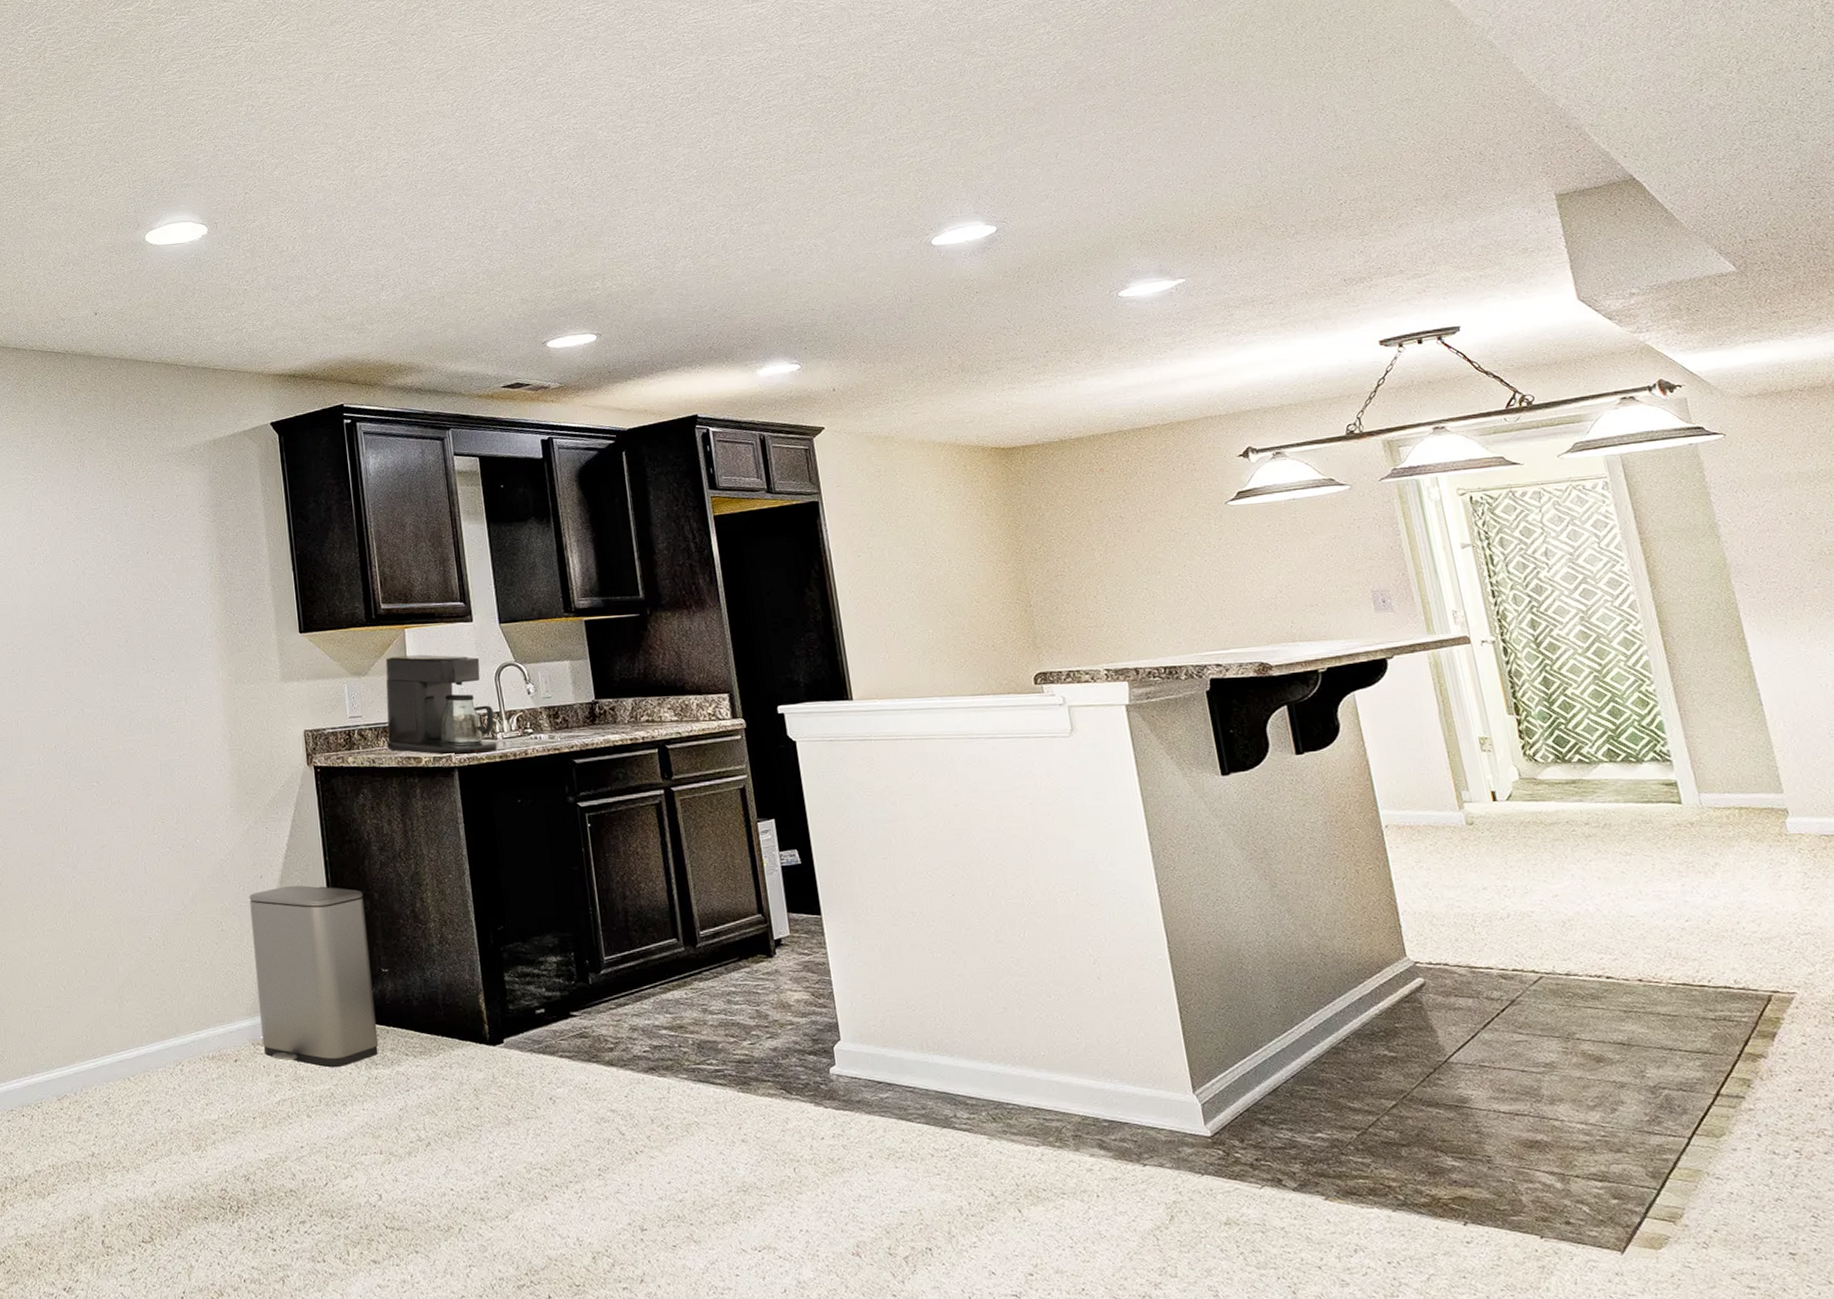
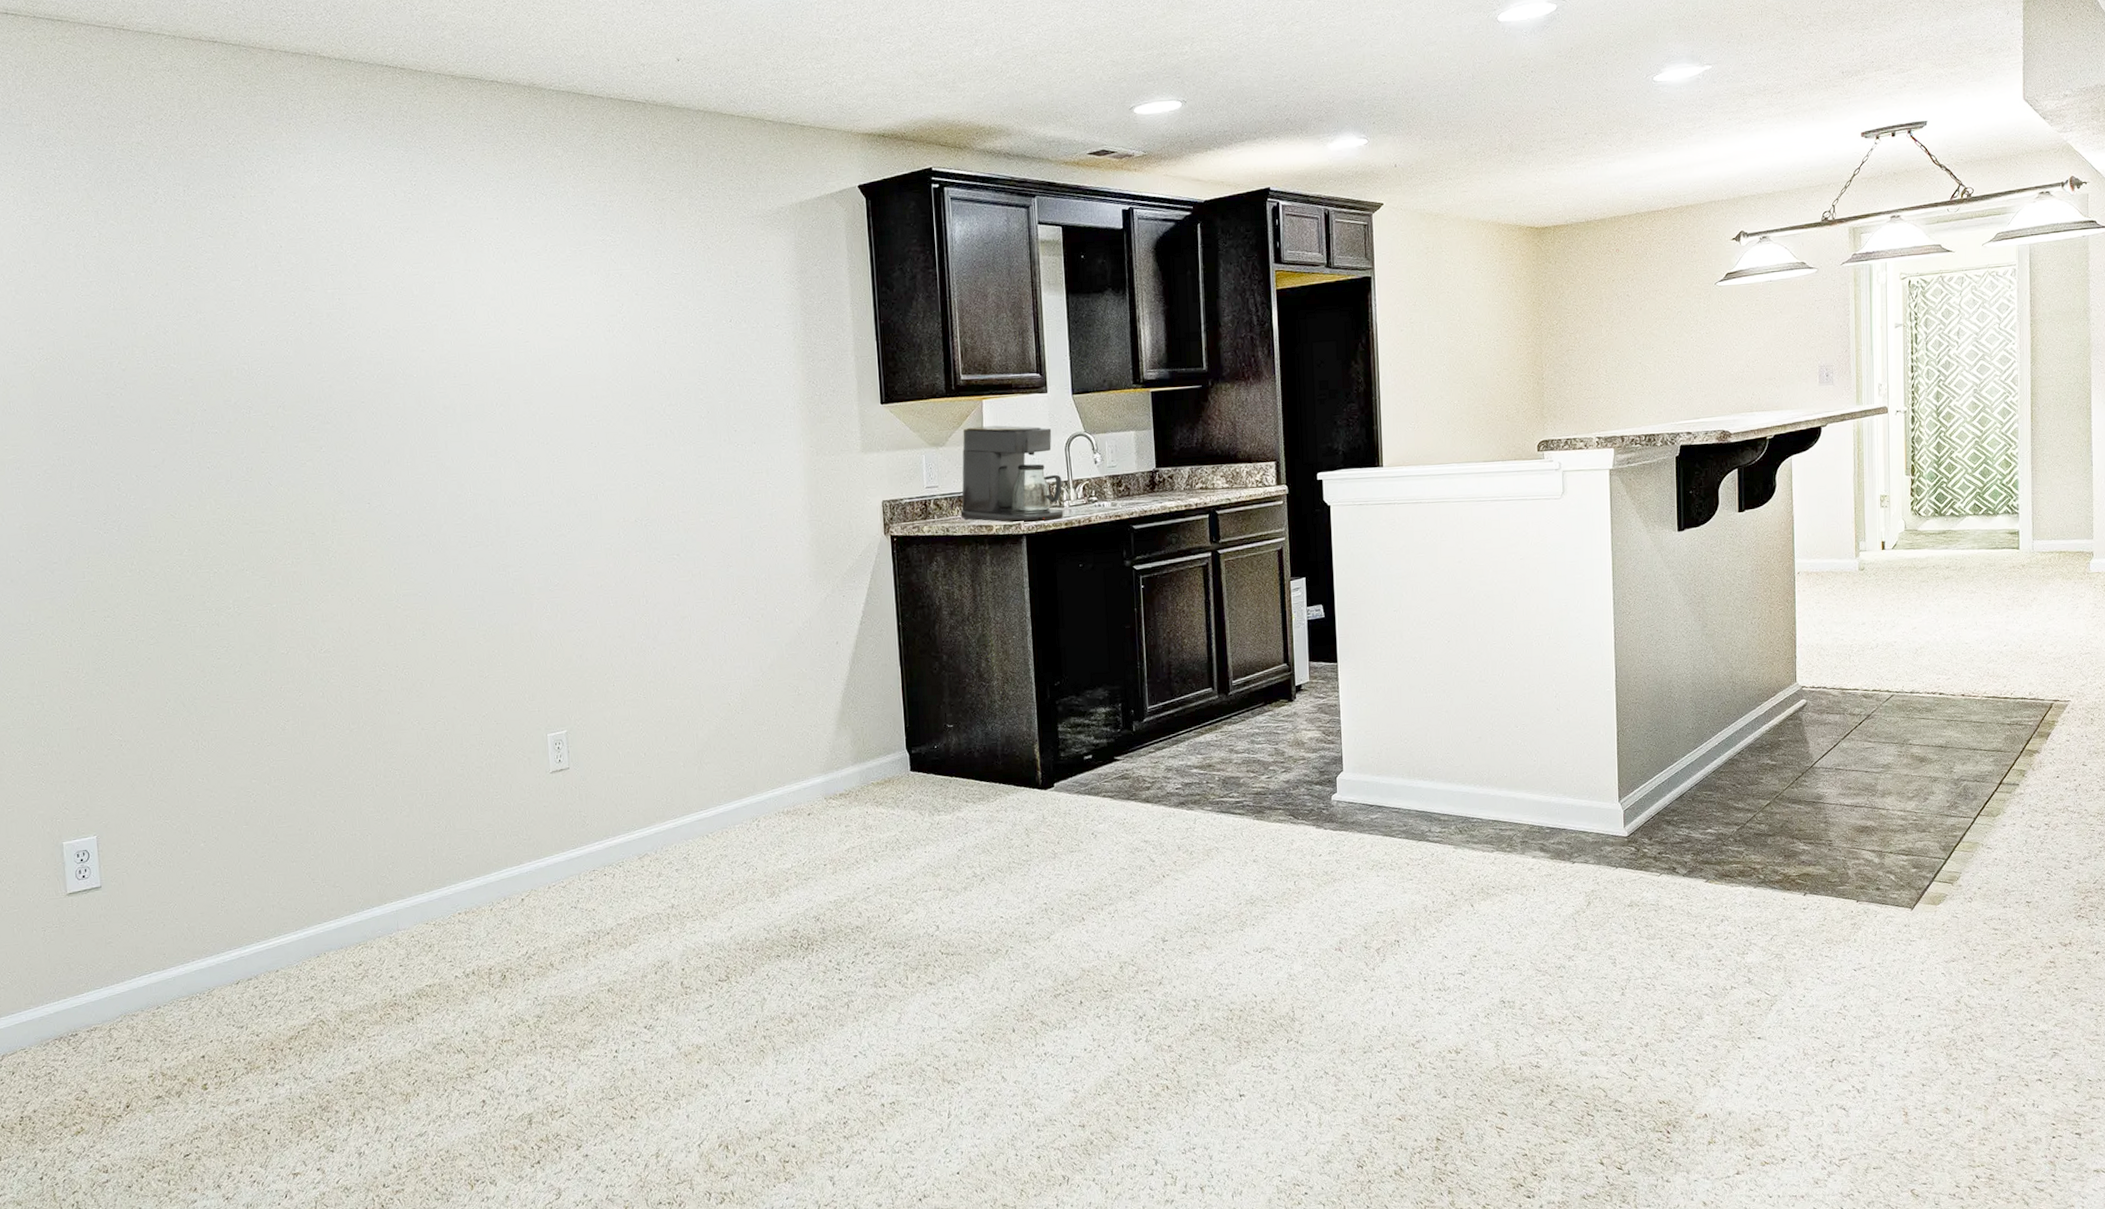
pedal bin: present [249,885,379,1067] -> none [825,650,942,816]

